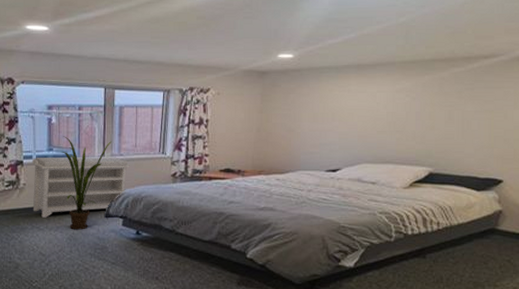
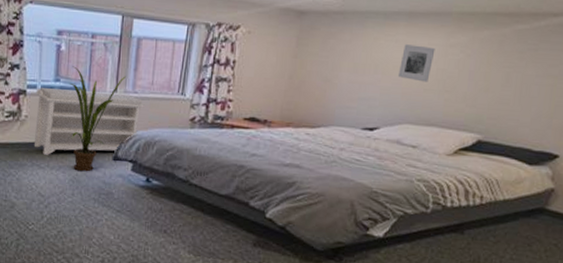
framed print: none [353,93,384,125] -> present [397,44,435,82]

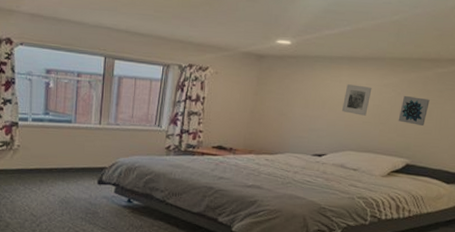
bench: present [33,88,144,155] -> none [26,120,125,180]
house plant: present [69,66,127,172] -> none [57,101,110,194]
wall art: none [467,57,508,94] -> present [398,95,430,126]

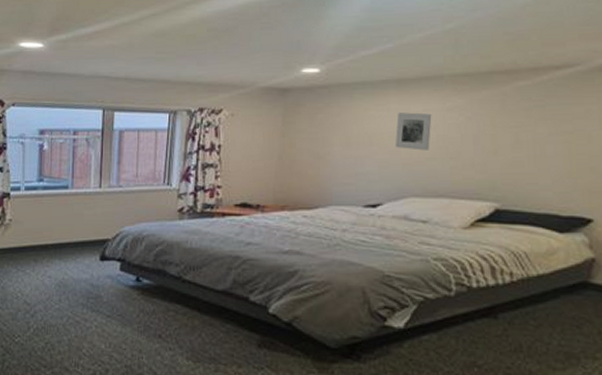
wall art: present [398,95,430,126] -> none [473,119,514,157]

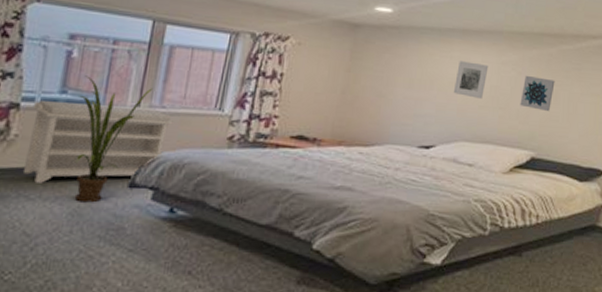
bench: none [18,189,130,259] -> present [22,101,173,183]
house plant: none [53,164,111,275] -> present [74,75,154,203]
wall art: none [473,119,514,157] -> present [520,75,555,111]

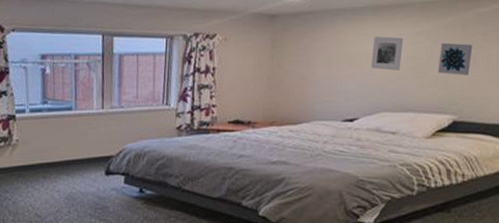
bench: present [22,101,173,183] -> none [25,109,131,176]
house plant: present [74,75,154,203] -> none [57,87,112,189]

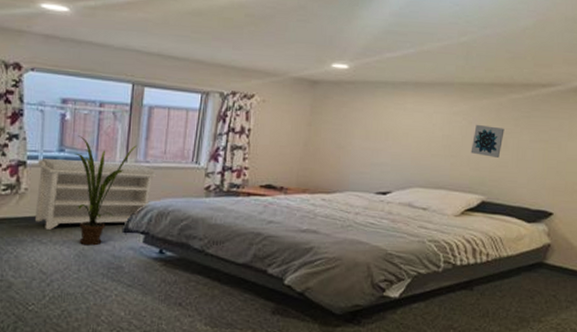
bench: none [25,109,131,176] -> present [34,159,157,230]
house plant: none [57,87,112,189] -> present [75,135,138,246]
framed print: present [370,36,404,71] -> none [407,112,440,148]

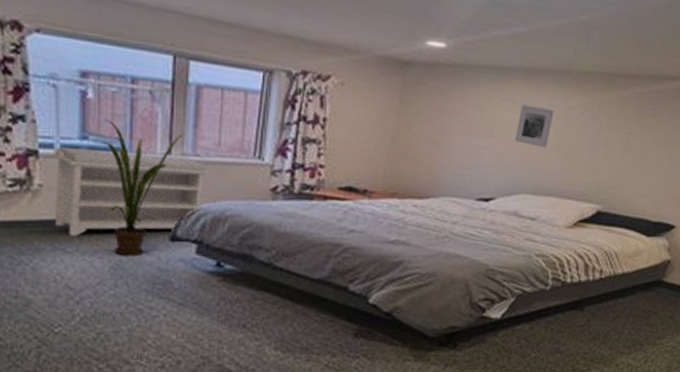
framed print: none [407,112,440,148] -> present [514,105,554,148]
wall art: present [470,124,505,158] -> none [587,121,627,161]

